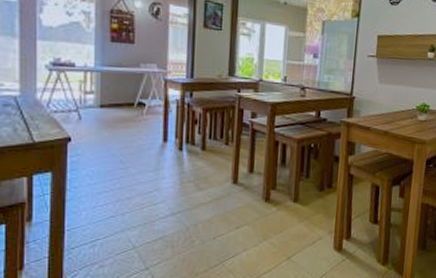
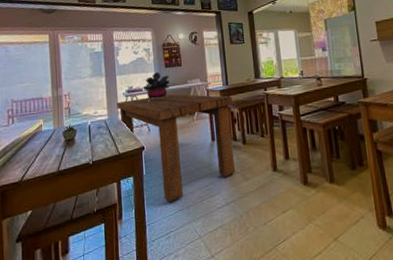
dining table: none [35,75,196,207] -> present [117,93,235,202]
potted plant: none [75,45,116,82] -> present [142,72,170,102]

